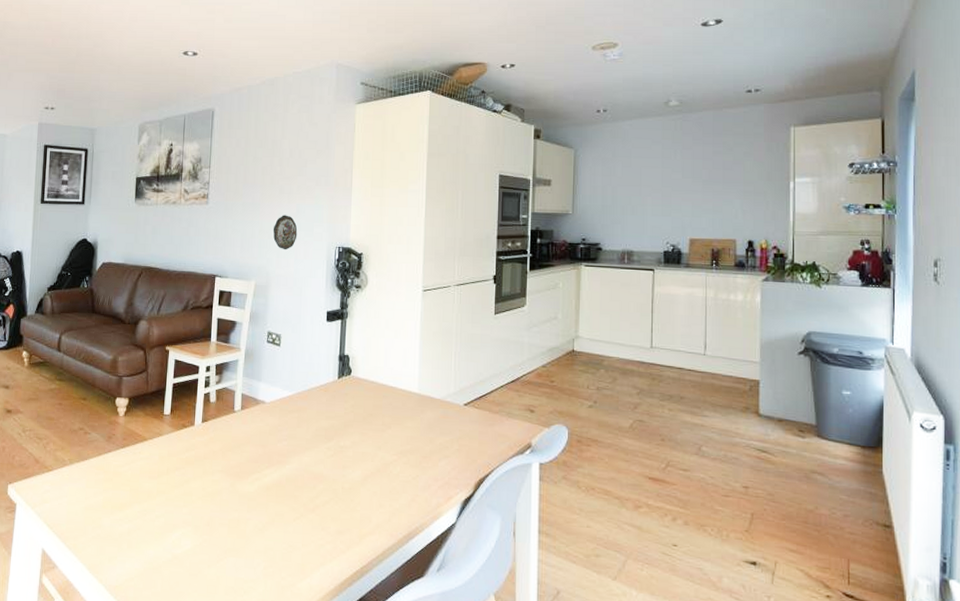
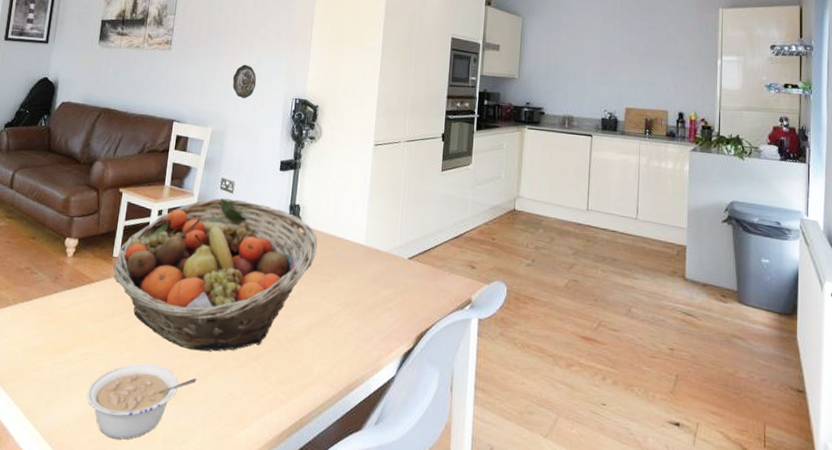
legume: none [148,517,255,592] -> present [87,363,197,440]
fruit basket: none [164,352,369,504] -> present [113,198,317,352]

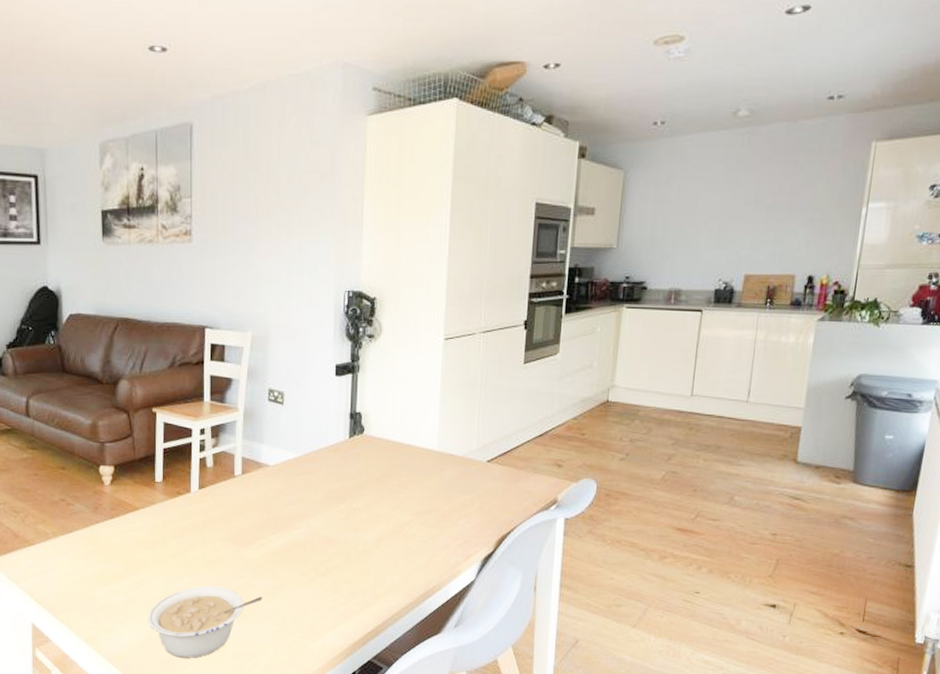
fruit basket: present [113,198,317,352] -> none [157,411,383,570]
decorative plate: present [232,64,257,99] -> none [270,254,300,296]

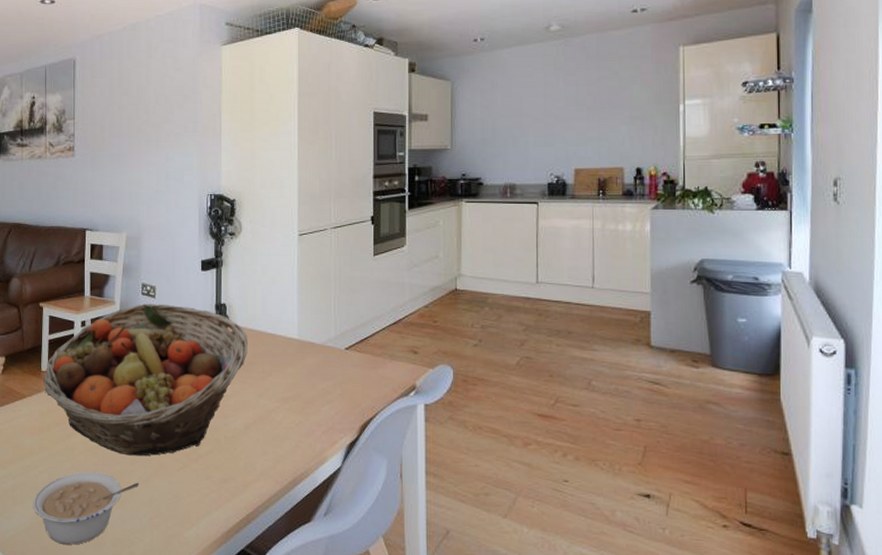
fruit basket: none [157,411,383,570] -> present [42,304,248,456]

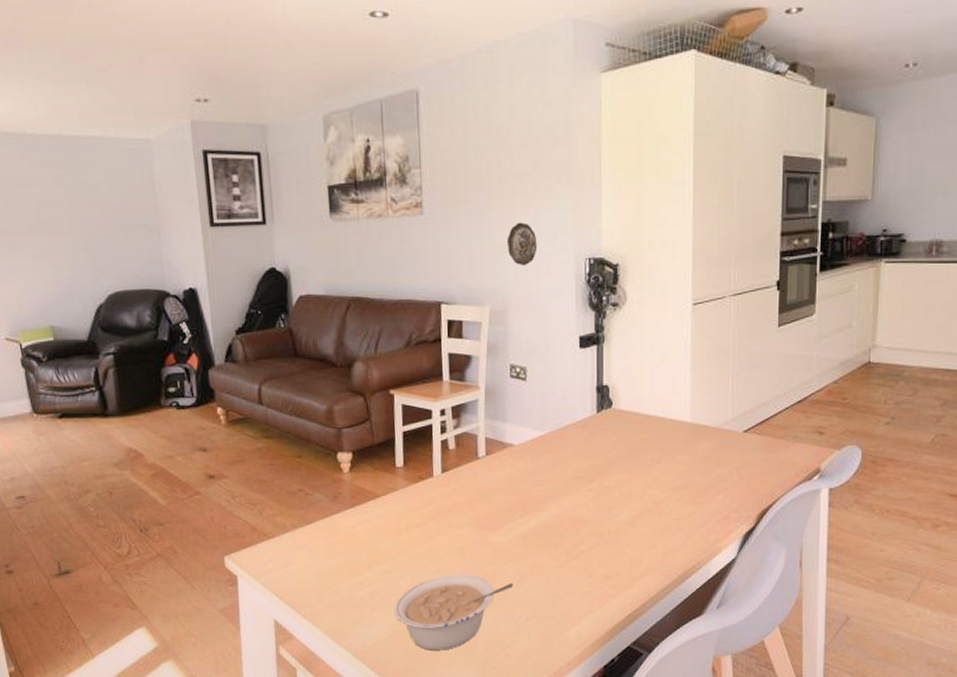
fruit basket: present [42,304,248,456] -> none [398,388,634,555]
decorative plate: none [142,164,167,200] -> present [506,222,538,266]

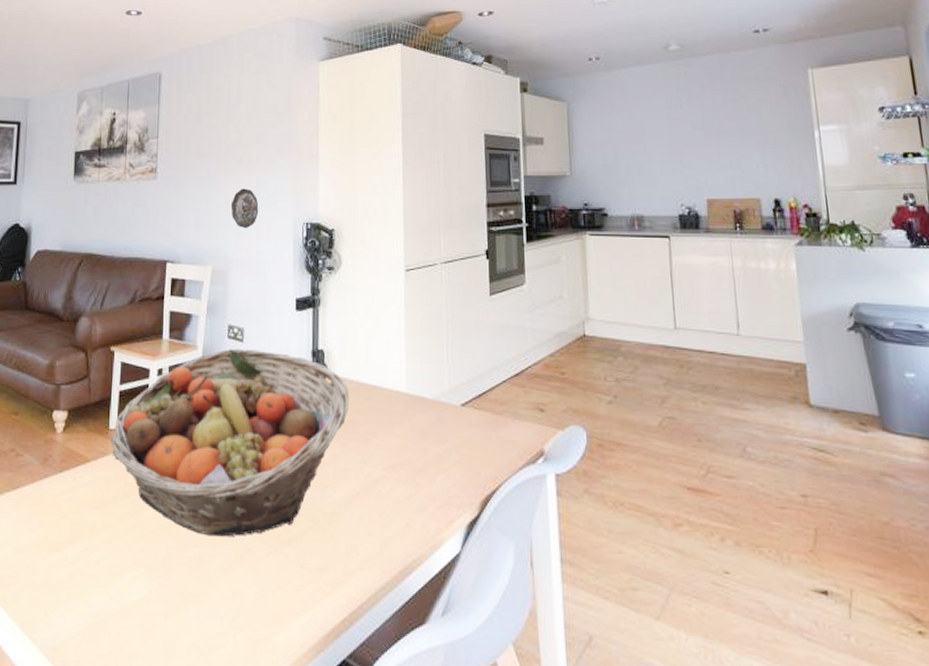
legume: present [394,574,514,651] -> none [92,556,221,653]
fruit basket: none [398,388,634,555] -> present [110,349,349,537]

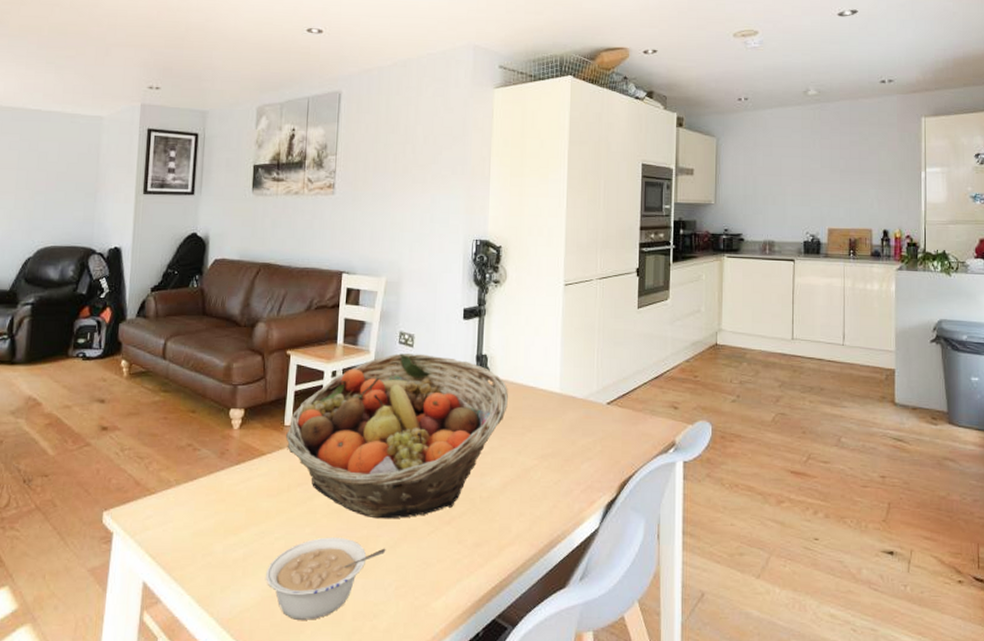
legume: none [92,556,221,653] -> present [266,537,386,620]
decorative plate: present [230,188,259,229] -> none [405,206,432,244]

